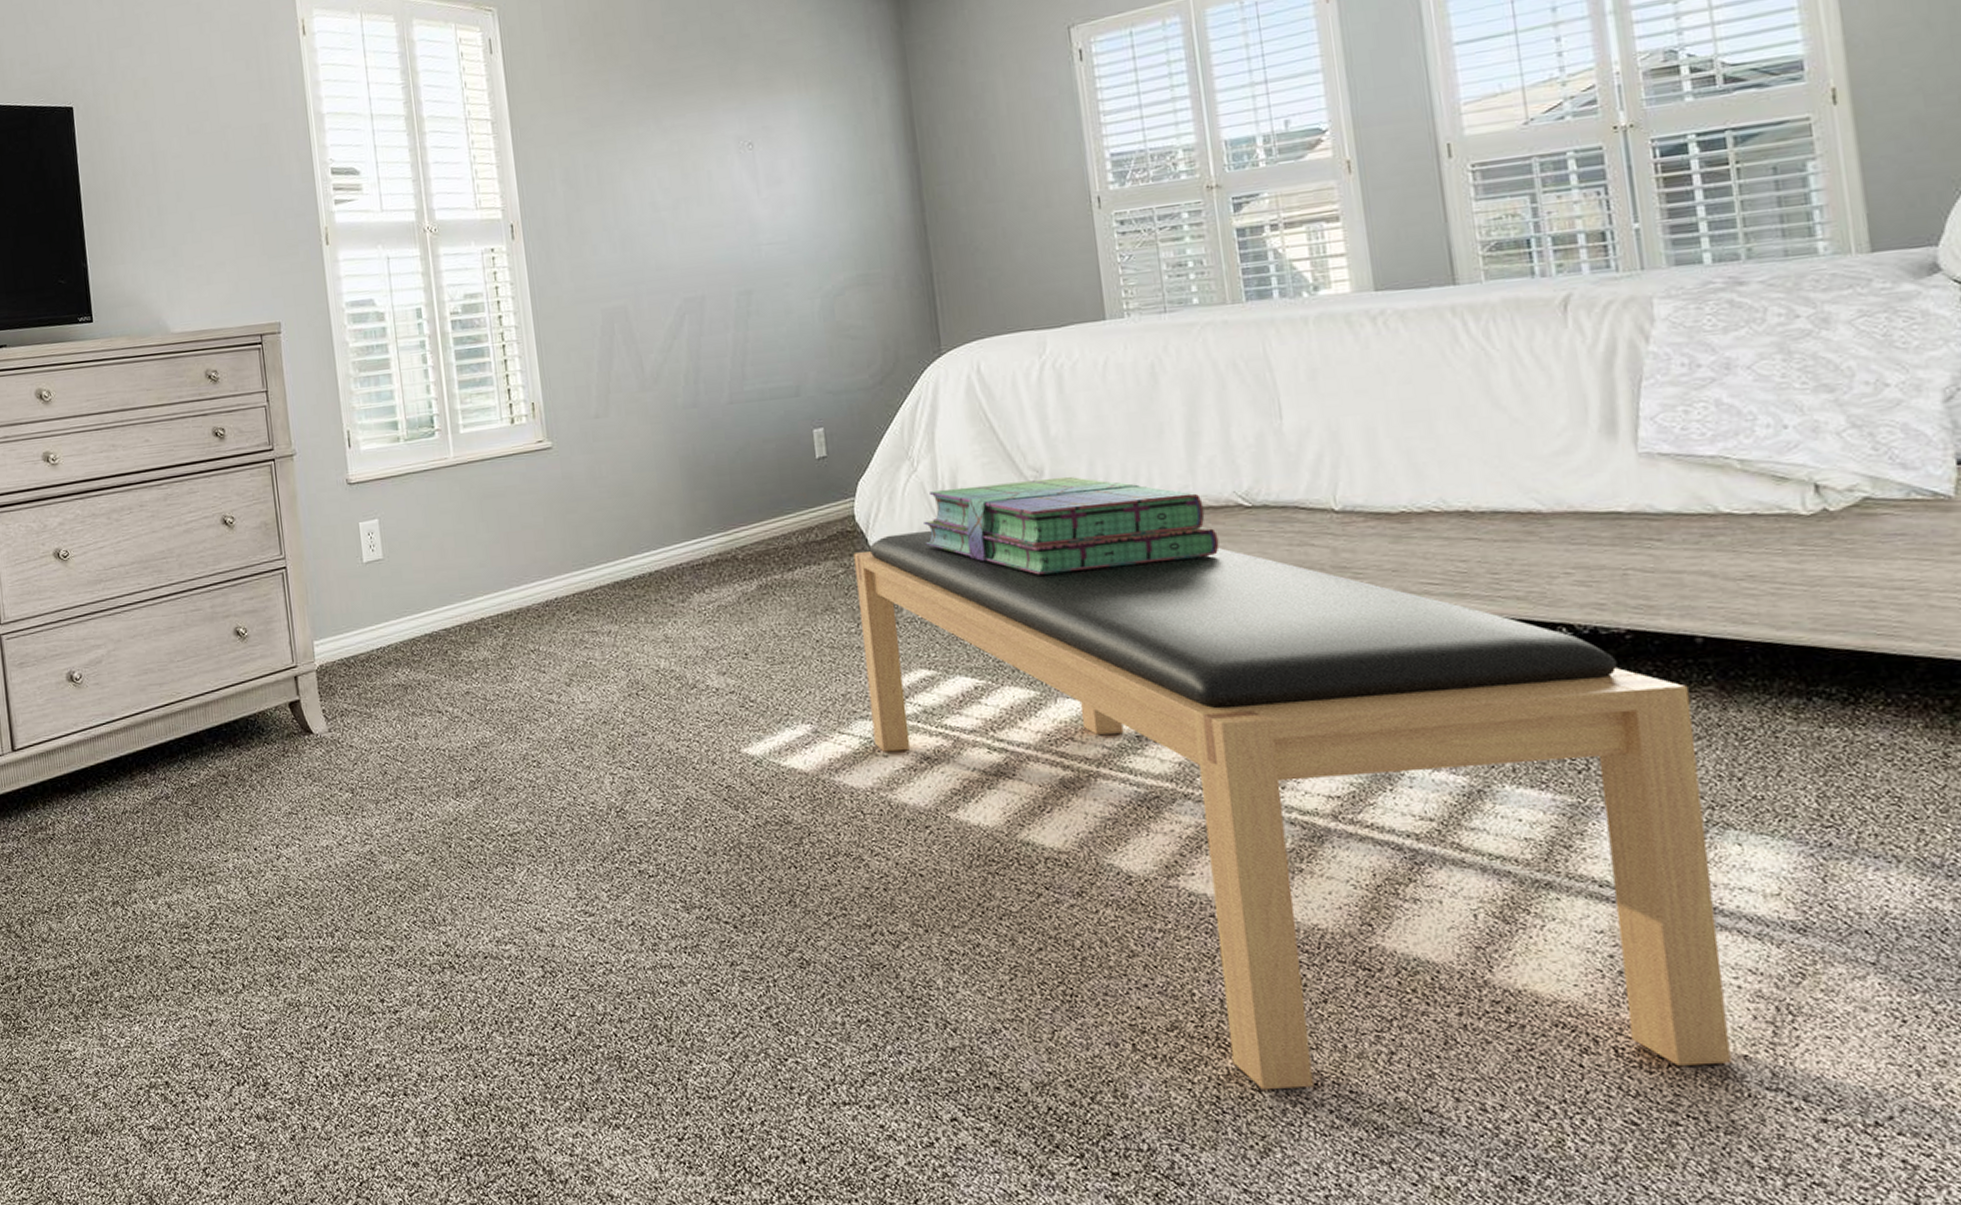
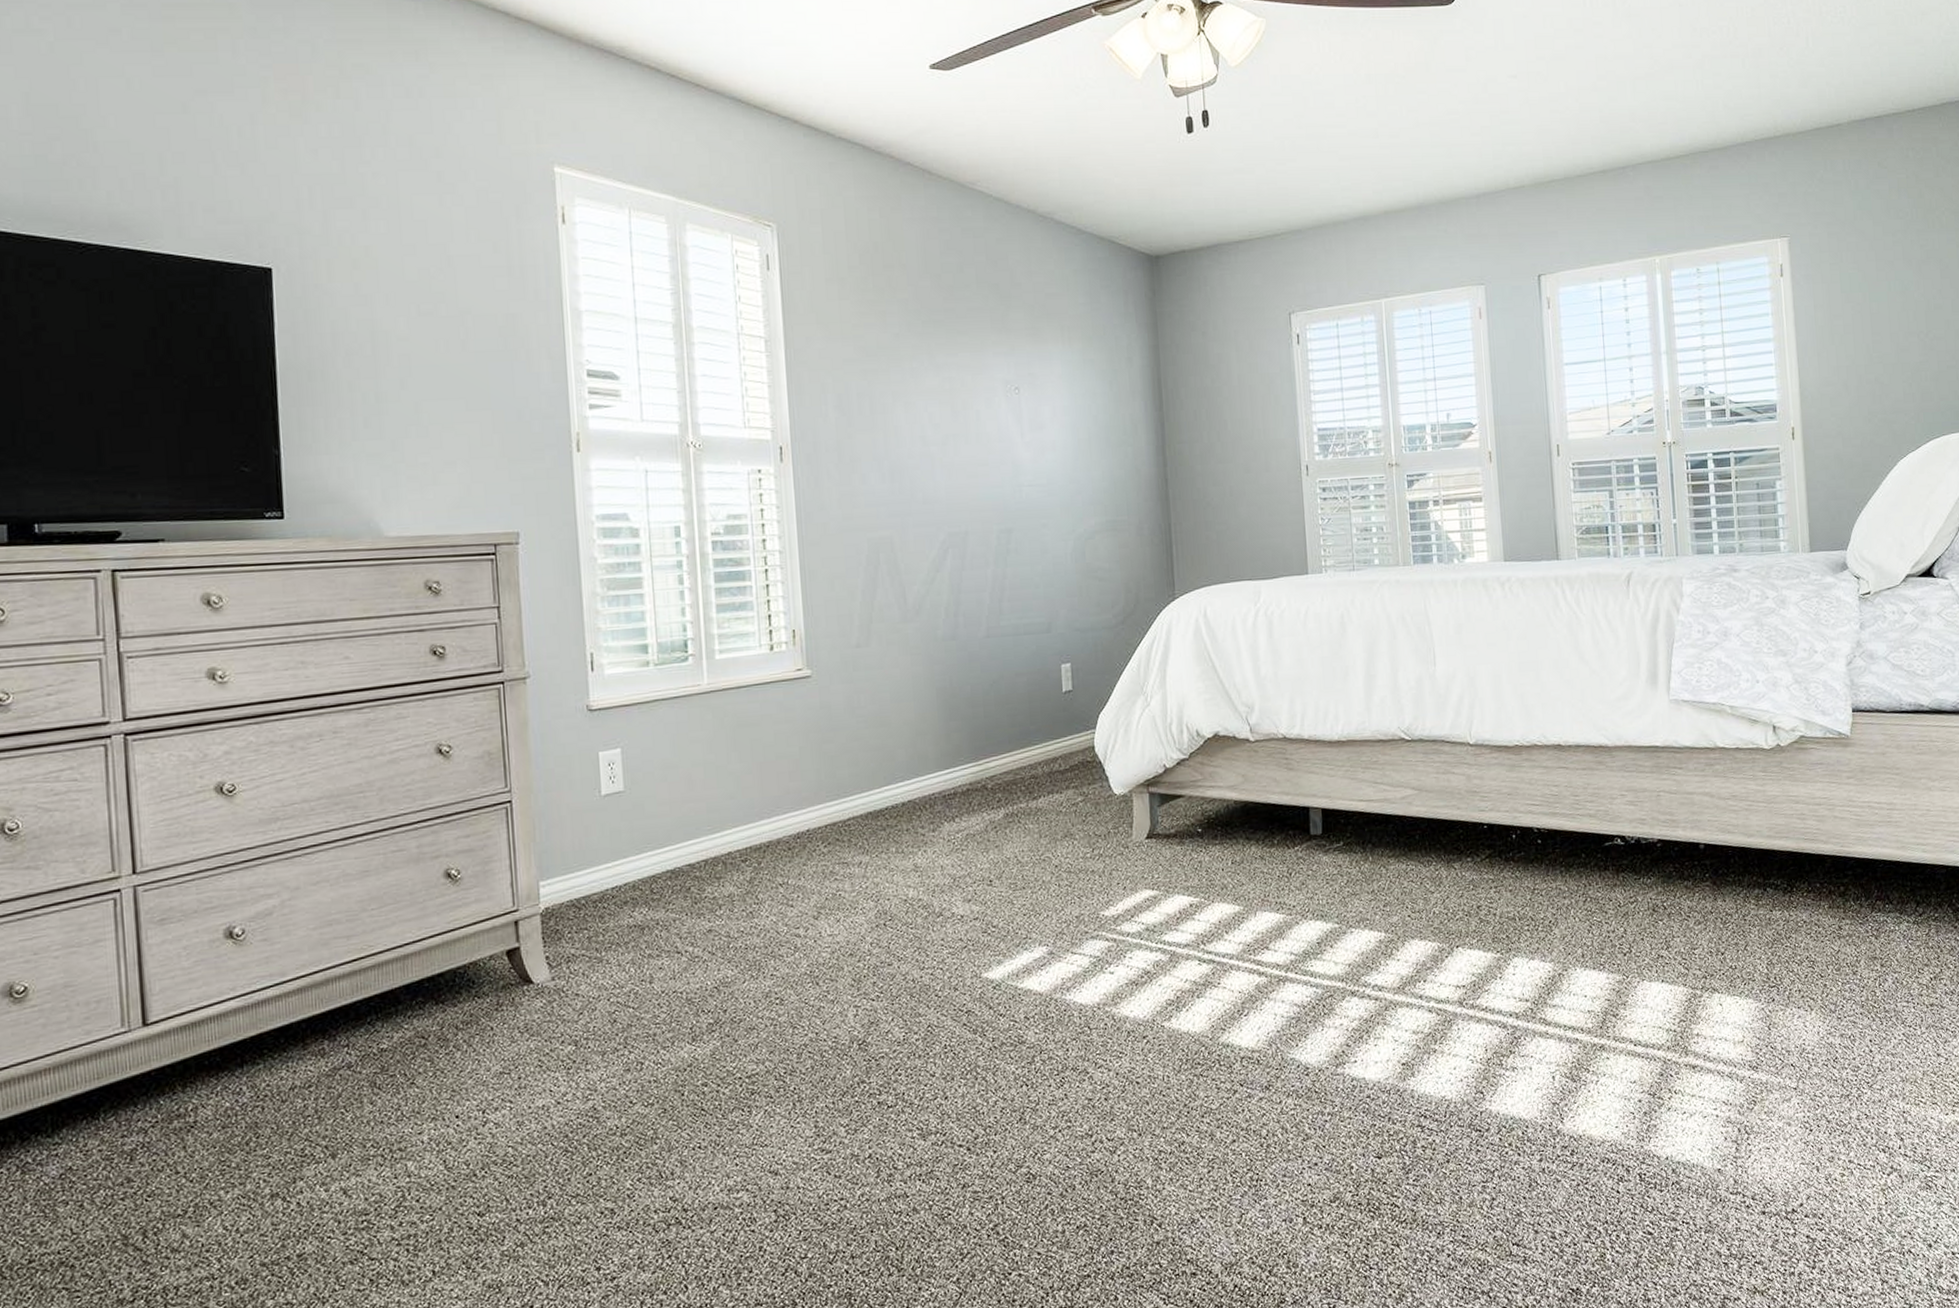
bench: present [853,531,1732,1090] -> none [1092,761,1711,1244]
stack of books: present [924,476,1220,575] -> none [1154,712,1386,801]

